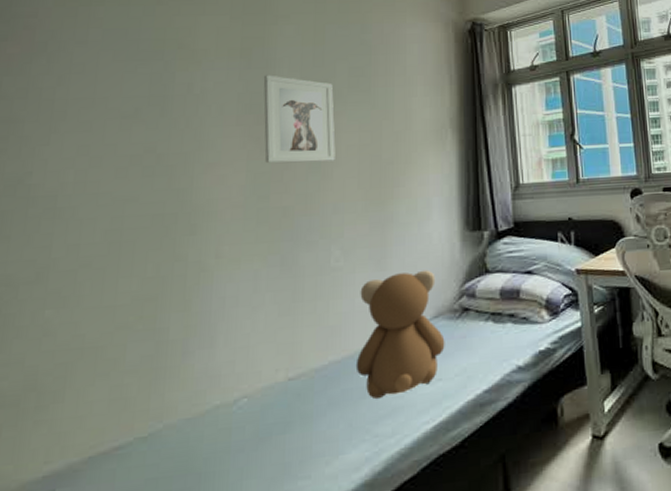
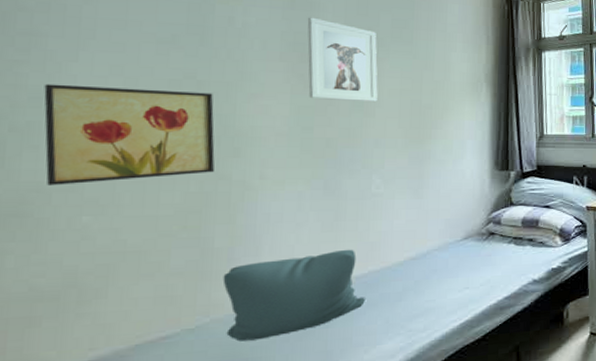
wall art: none [15,166,172,278] -> present [43,83,215,186]
cushion: none [176,335,326,452] -> present [222,249,365,342]
teddy bear: present [355,270,445,399] -> none [393,200,473,301]

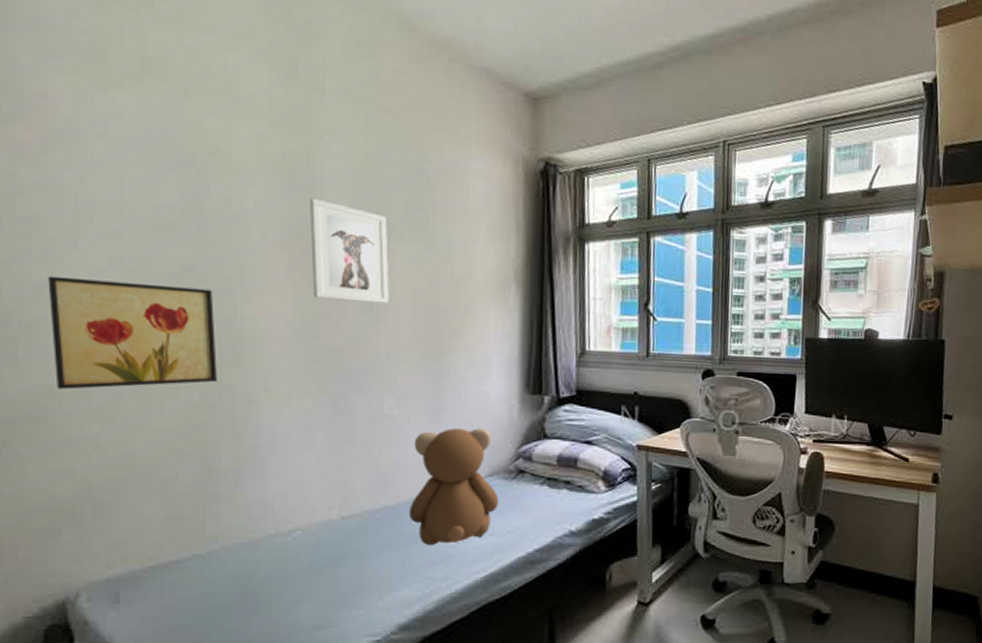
cushion: present [222,249,365,342] -> none [230,478,379,573]
teddy bear: none [393,200,473,301] -> present [408,428,499,545]

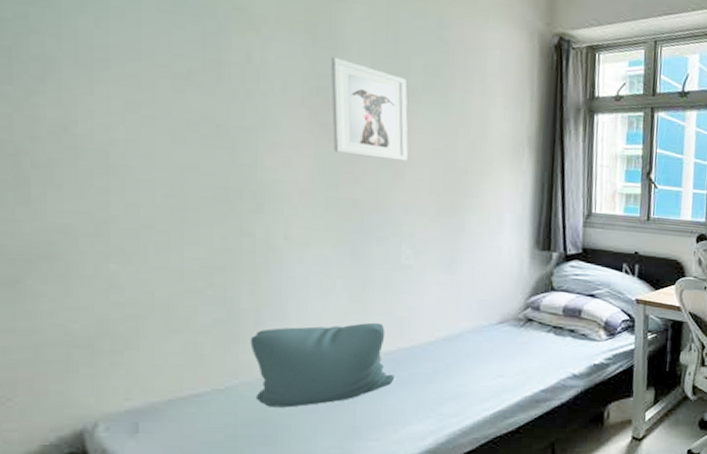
wall art: present [48,276,218,390] -> none [62,117,239,230]
cushion: none [230,478,379,573] -> present [250,322,394,408]
teddy bear: present [408,428,499,545] -> none [423,279,508,384]

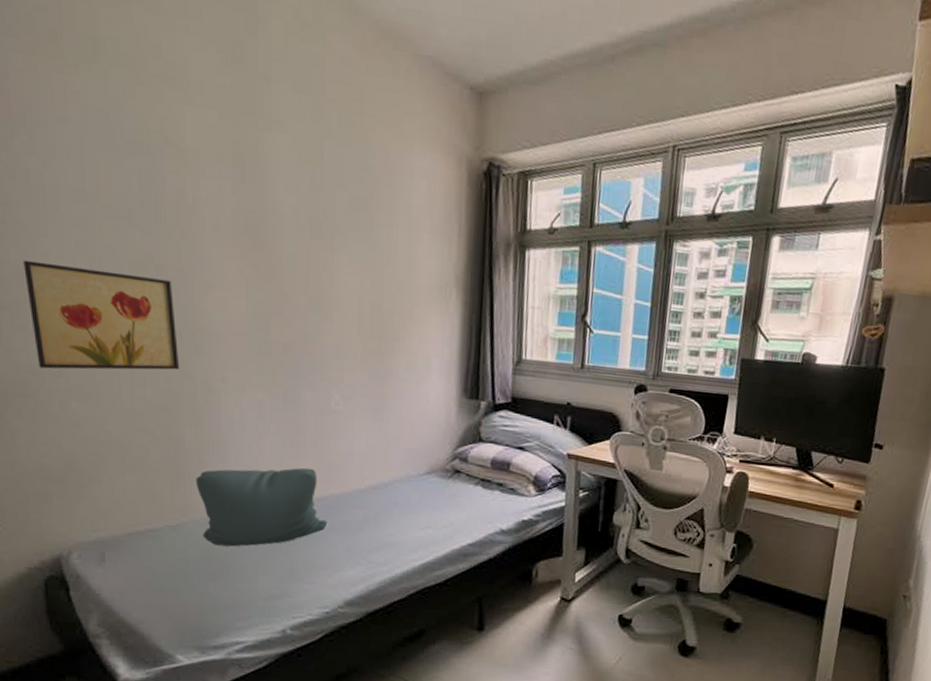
wall art: none [62,117,239,230] -> present [23,260,180,370]
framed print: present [330,57,408,161] -> none [258,192,335,303]

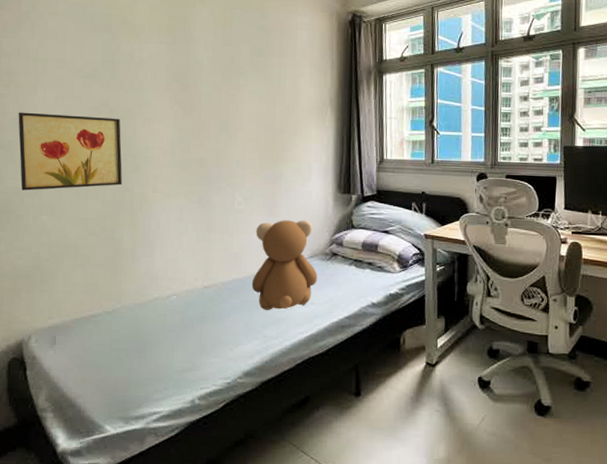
cushion: present [195,467,327,547] -> none [129,257,230,327]
teddy bear: none [353,426,436,533] -> present [251,220,318,310]

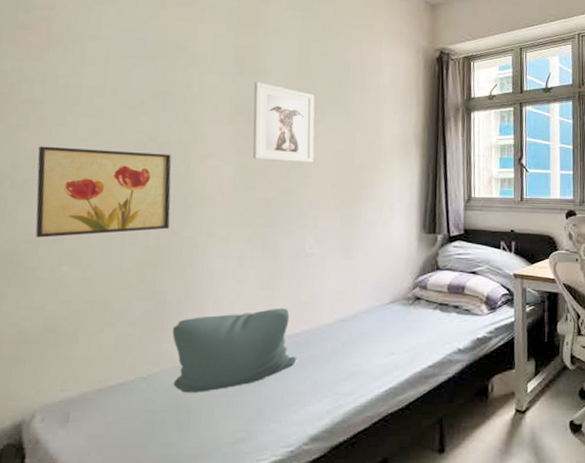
cushion: none [129,257,230,327] -> present [172,308,296,393]
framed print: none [185,50,239,126] -> present [252,81,315,163]
teddy bear: present [251,220,318,310] -> none [322,262,399,364]

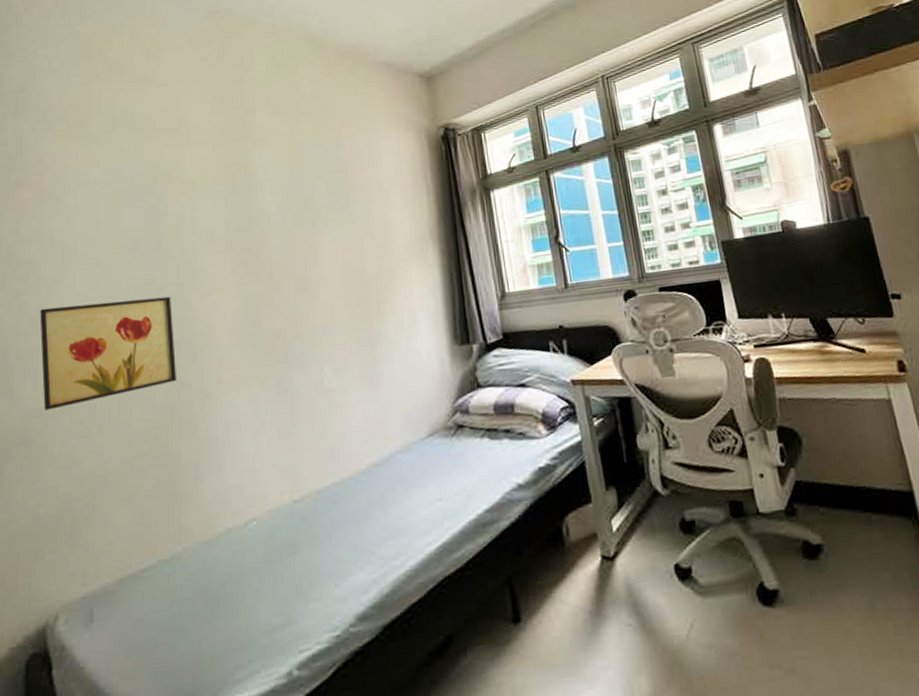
cushion: present [172,308,296,393] -> none [191,457,330,574]
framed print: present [252,81,315,163] -> none [247,199,321,287]

